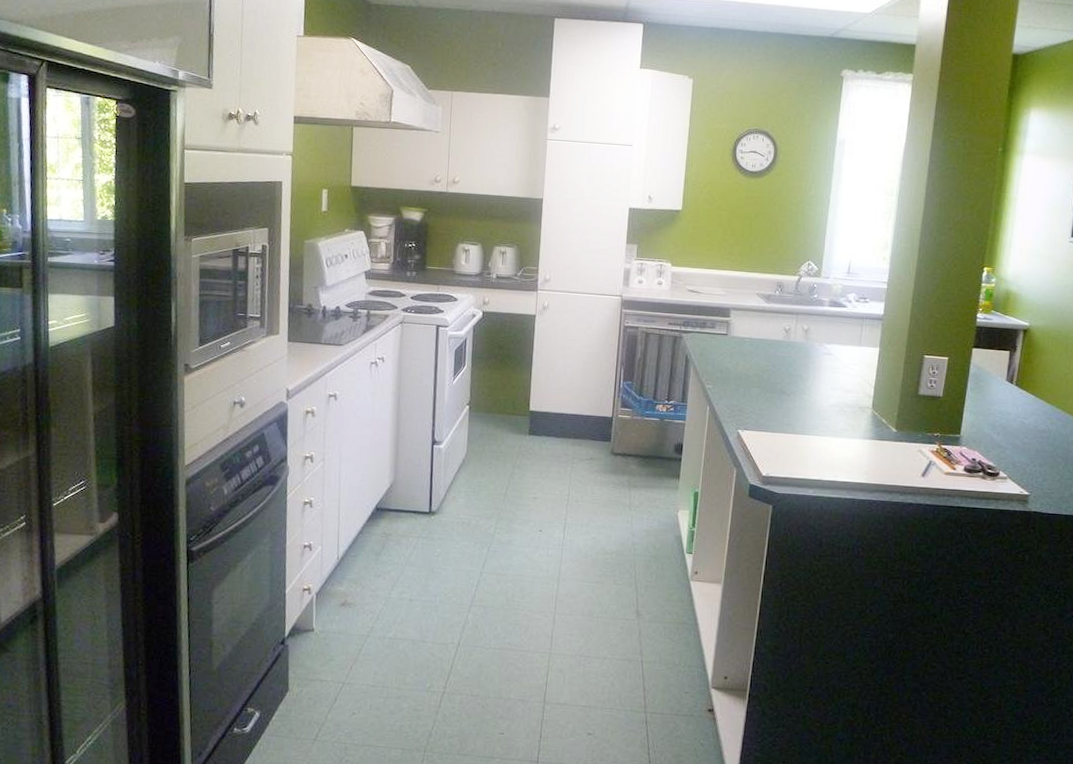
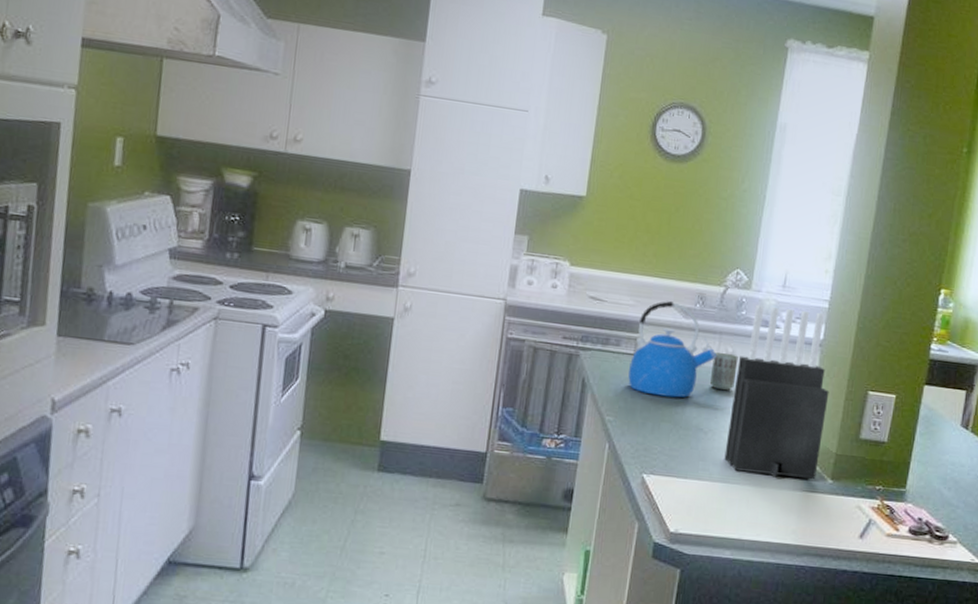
kettle: none [723,289,794,368] -> present [628,300,716,398]
cup: none [790,330,813,360] -> present [710,352,739,390]
knife block: none [804,289,891,430] -> present [724,304,829,480]

